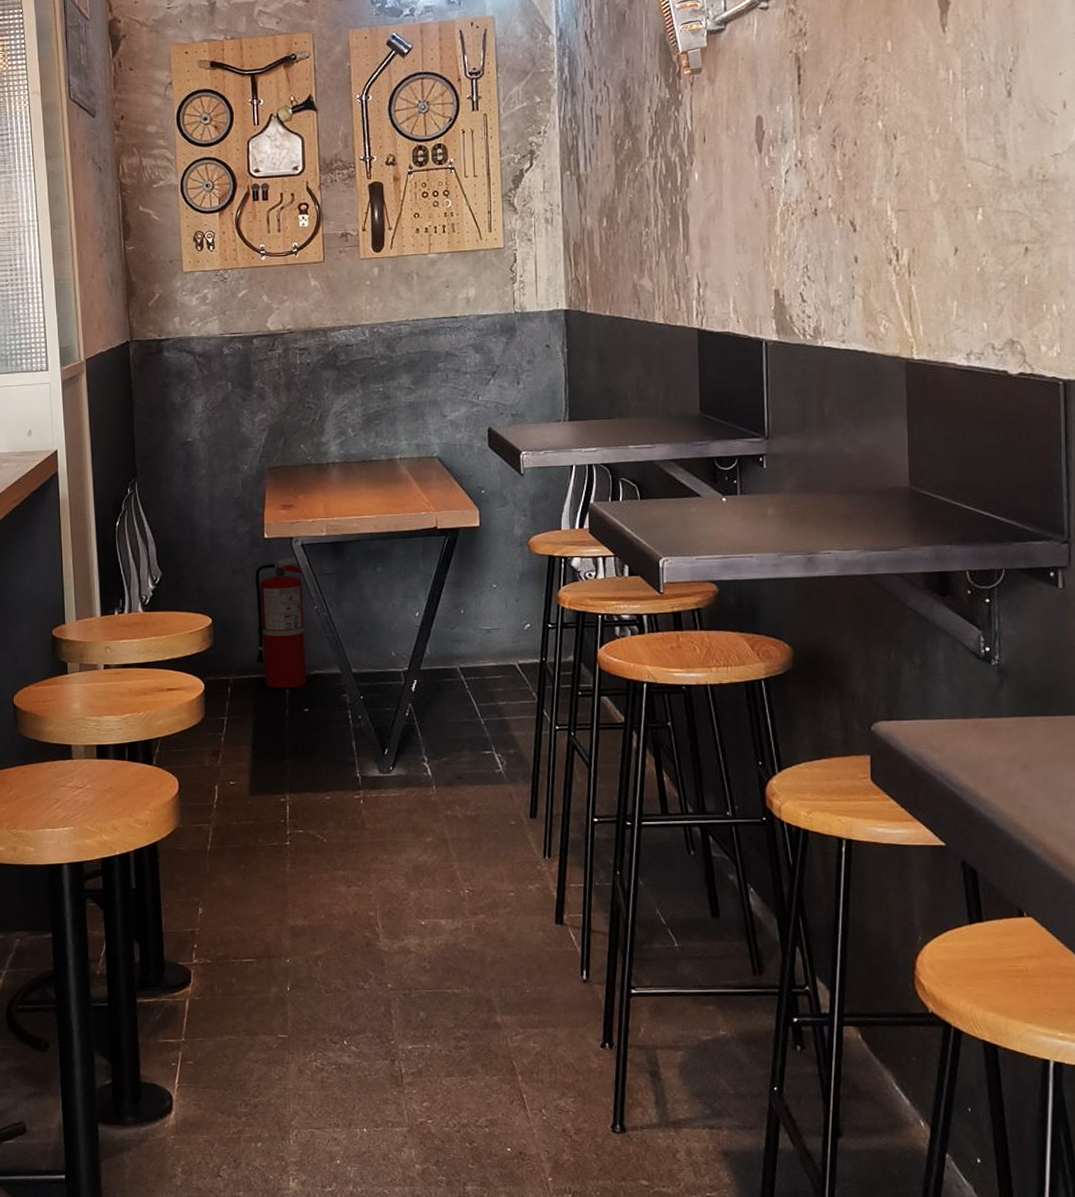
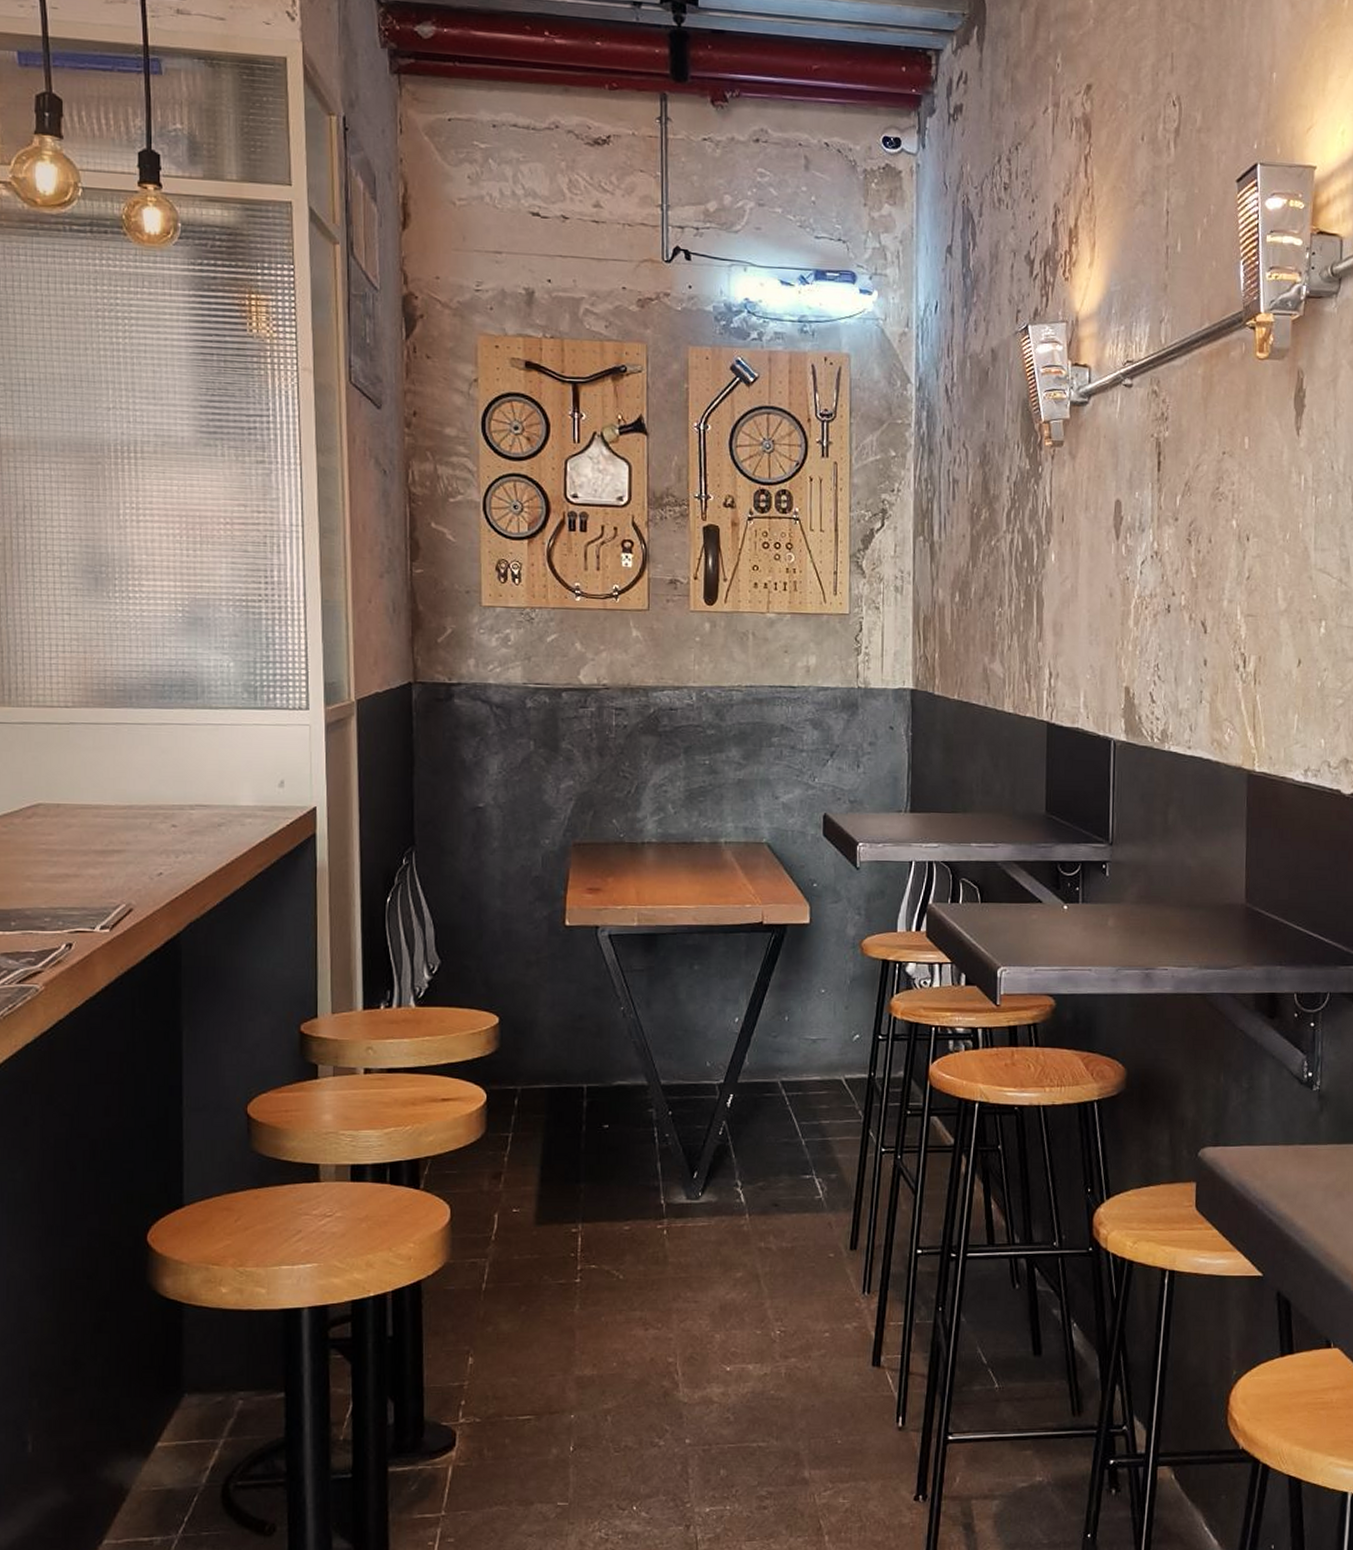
fire extinguisher: present [255,556,307,689] -> none [549,947,609,1102]

